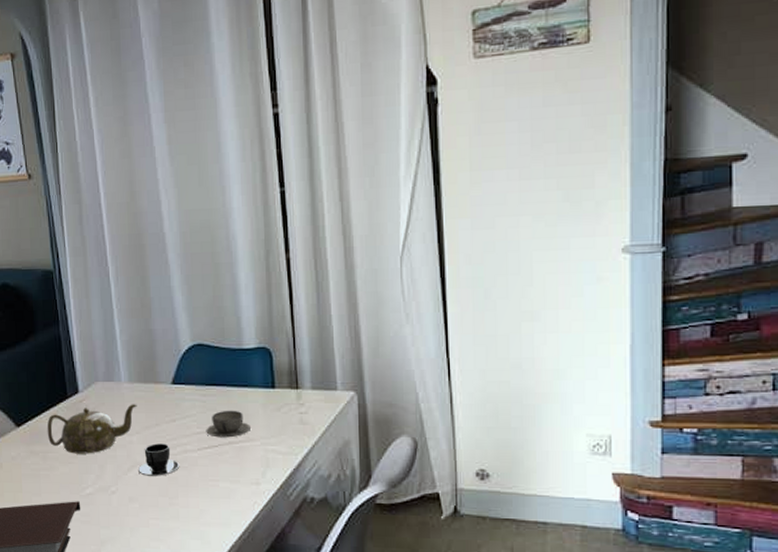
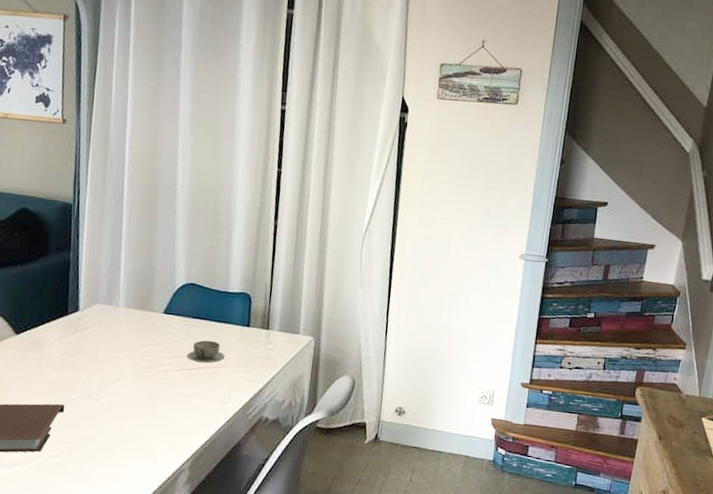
teapot: present [47,404,137,454] -> none [43,325,130,365]
teacup: present [138,443,180,476] -> none [122,361,160,390]

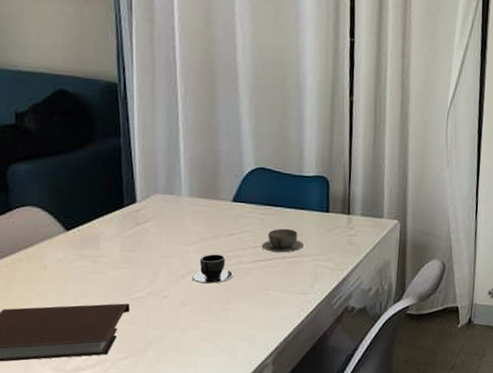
teacup: none [122,361,160,390] -> present [192,254,234,284]

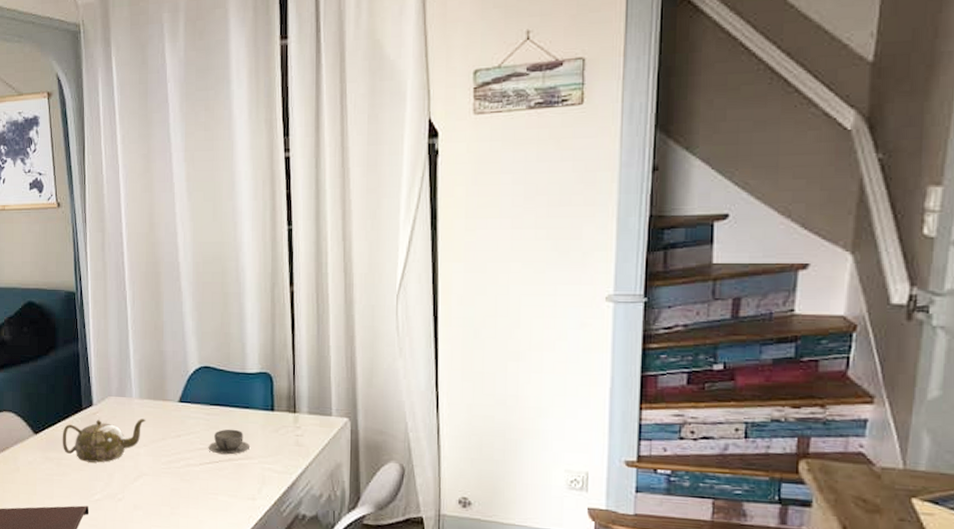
teapot: none [99,217,196,261] -> present [62,419,146,463]
teacup: present [192,254,234,284] -> none [144,456,183,487]

